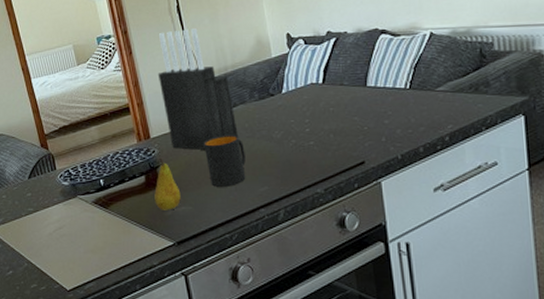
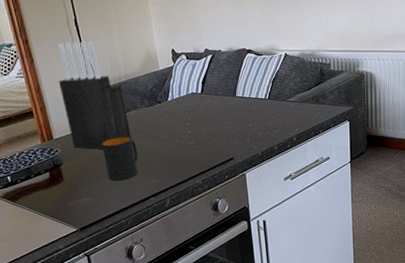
fruit: present [154,157,181,210] -> none [58,156,82,202]

